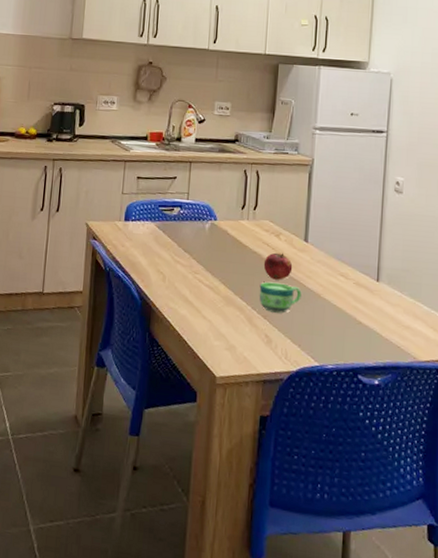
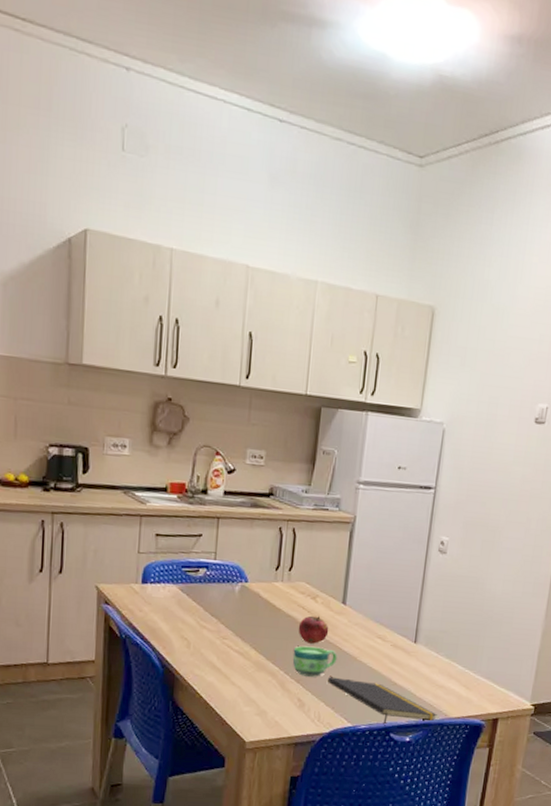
notepad: none [293,313,405,367] -> present [328,677,437,726]

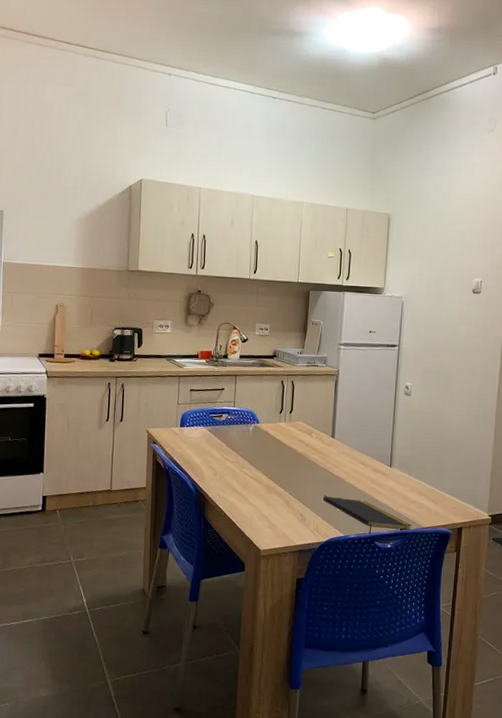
cup: present [292,646,337,677] -> none [295,472,330,496]
fruit: present [298,615,329,644] -> none [298,447,322,470]

